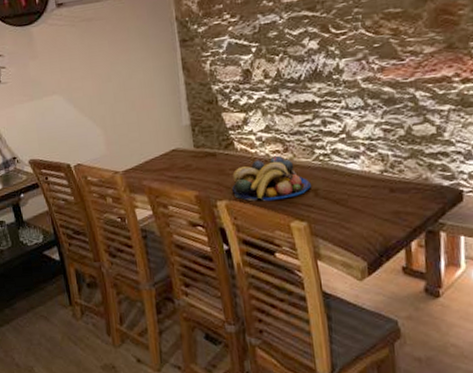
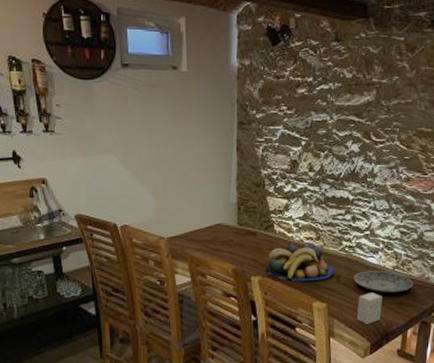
plate: none [333,177,410,202] -> present [353,271,414,294]
small box: none [343,202,375,241] -> present [357,292,382,324]

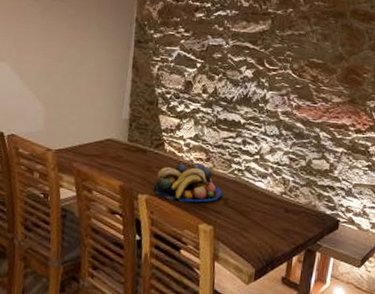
plate: present [353,271,414,294] -> none [240,195,301,219]
small box: present [357,292,382,324] -> none [243,216,269,250]

